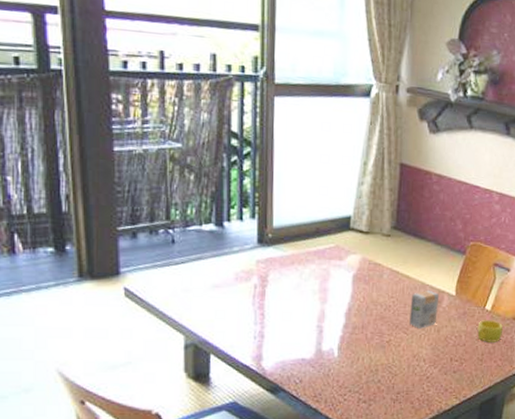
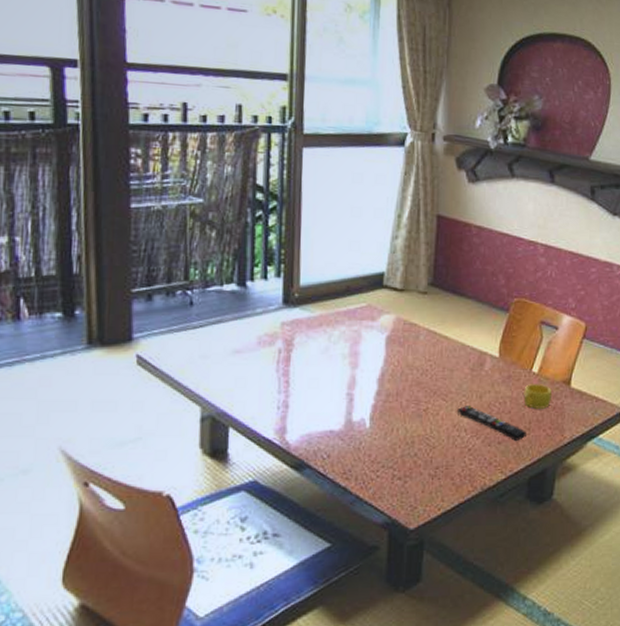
tea box: present [410,290,440,328] -> none [449,351,482,395]
remote control: none [417,339,480,370] -> present [458,406,528,441]

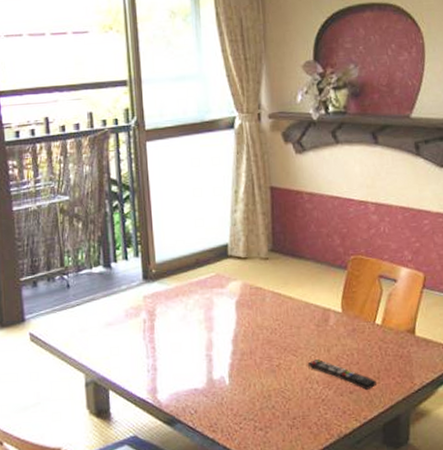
cup: present [523,384,553,409] -> none [369,335,398,359]

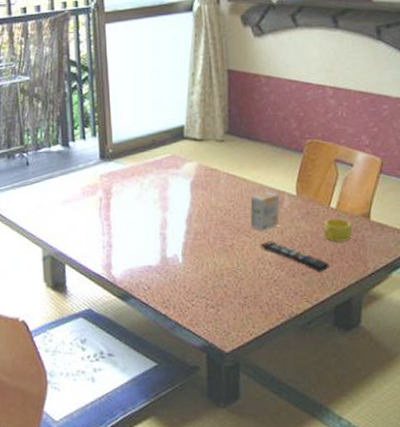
tea box: none [296,309,326,350] -> present [250,191,280,231]
cup: none [369,335,398,359] -> present [323,218,353,242]

